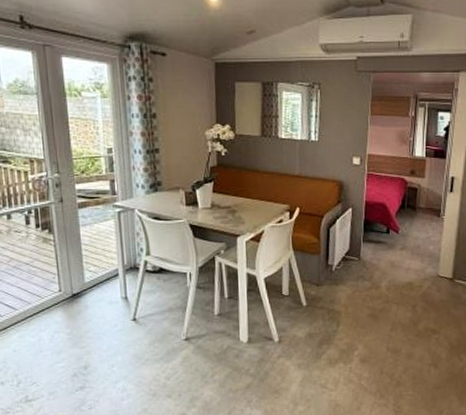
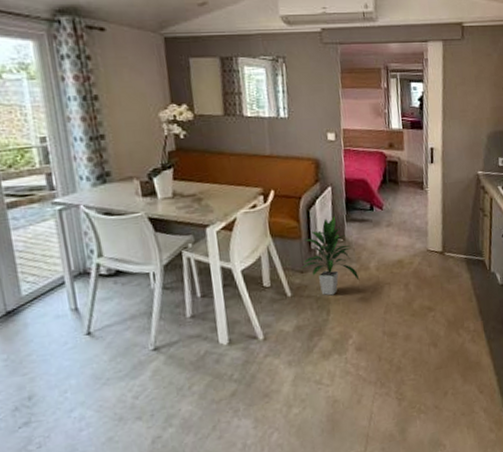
indoor plant: none [316,236,370,309] -> present [300,216,360,296]

